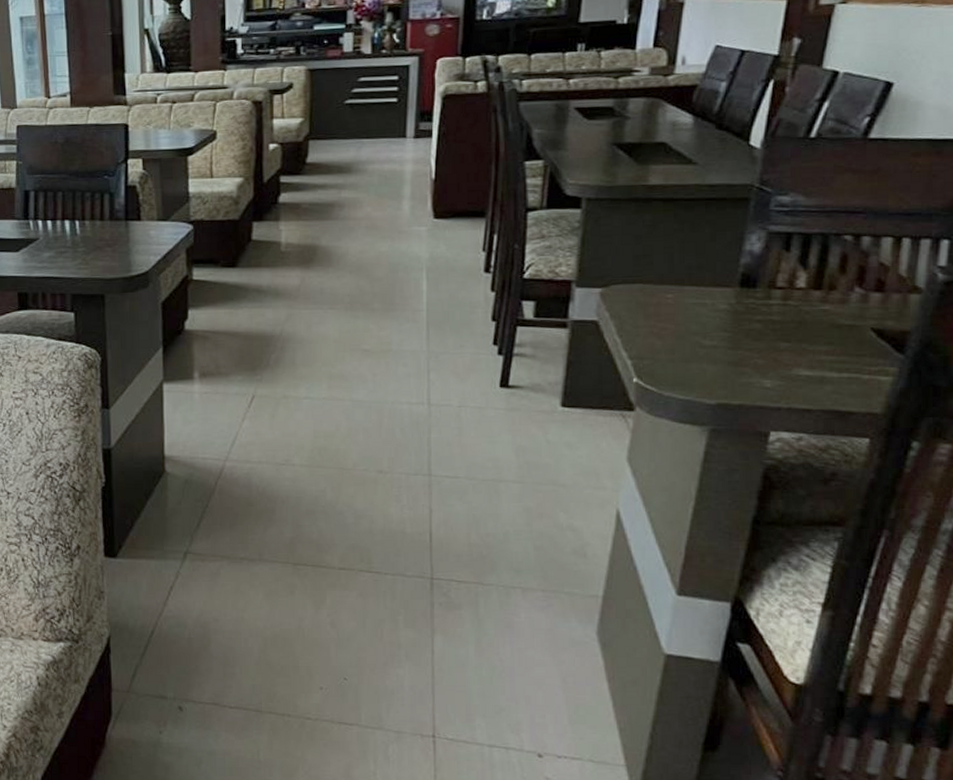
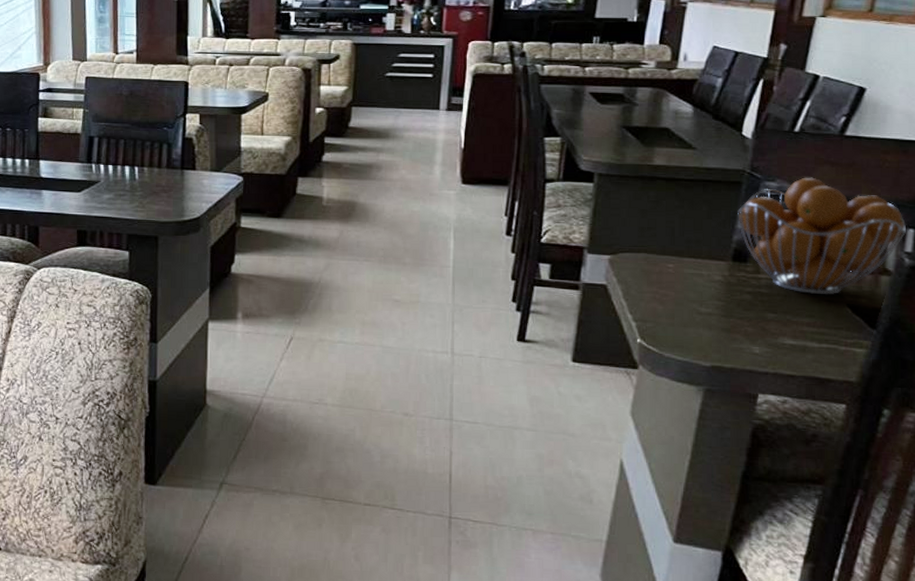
fruit basket: none [745,188,941,320] -> present [738,177,907,295]

